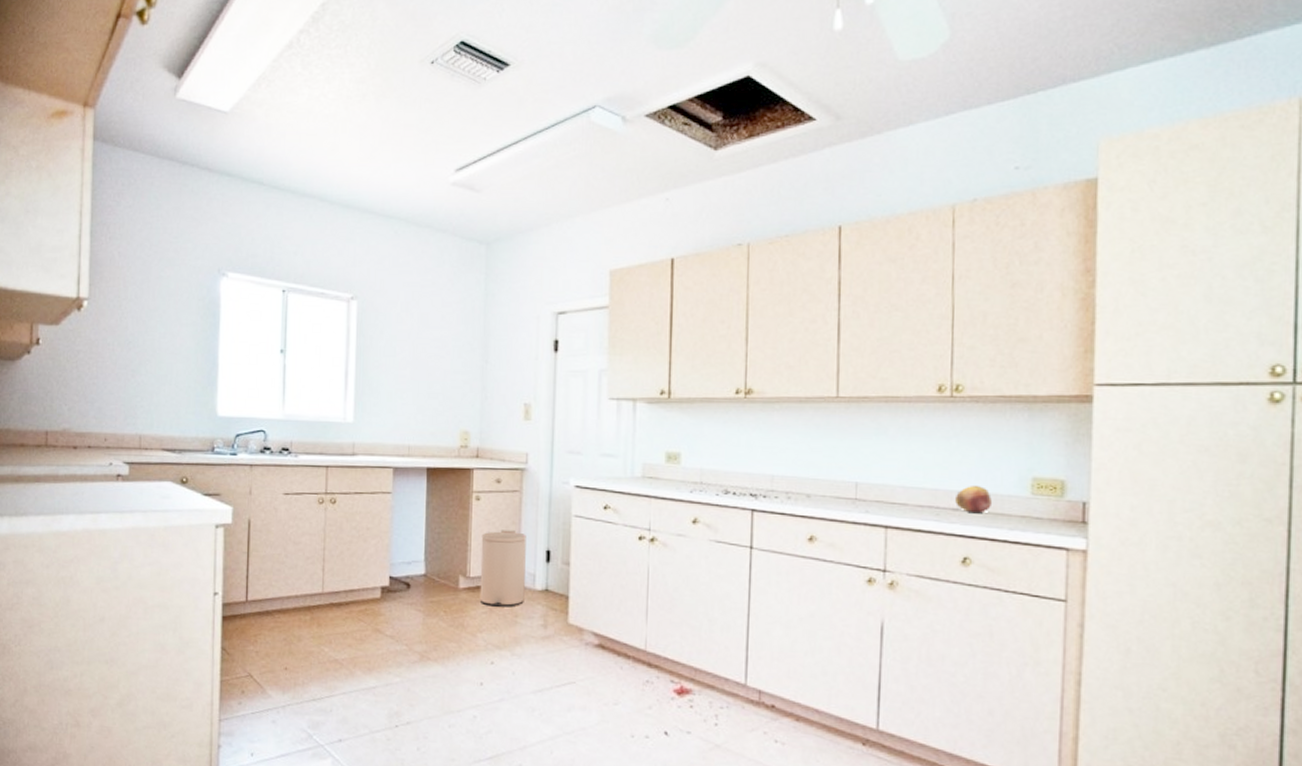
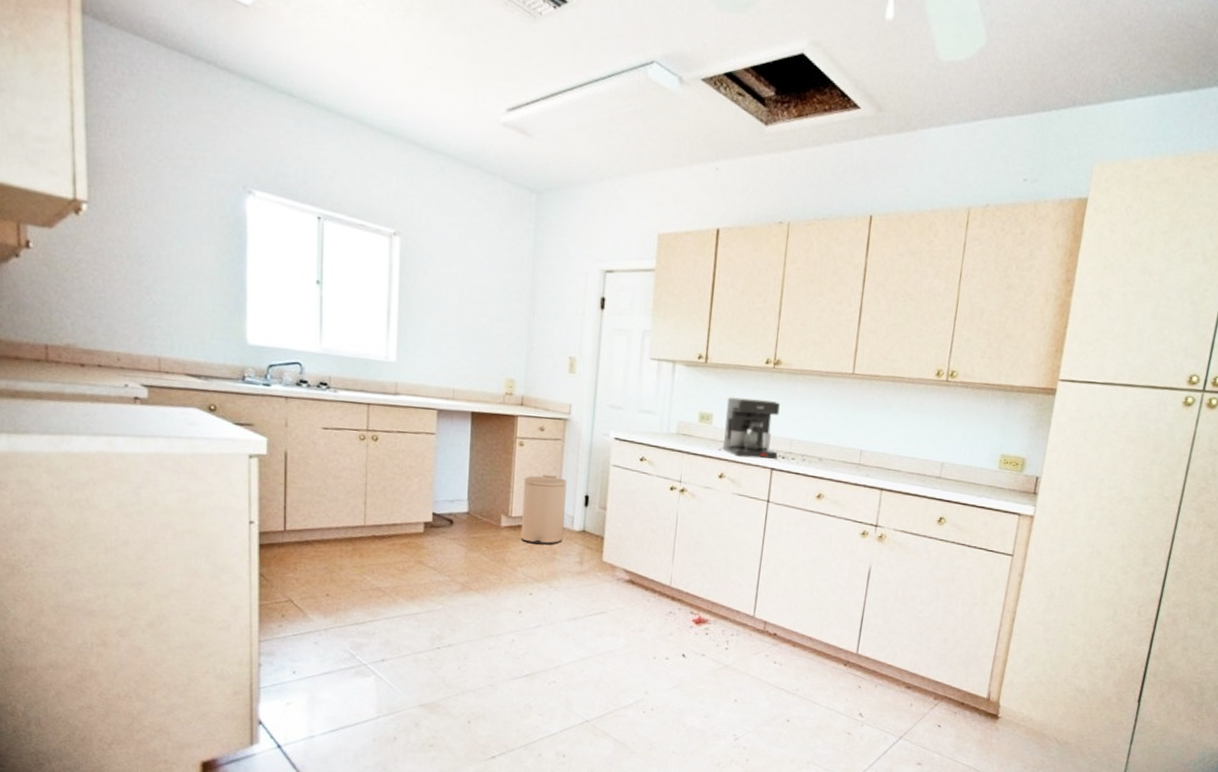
coffee maker: none [693,432,758,500] -> present [722,397,780,459]
fruit: present [954,484,993,514] -> none [938,457,968,482]

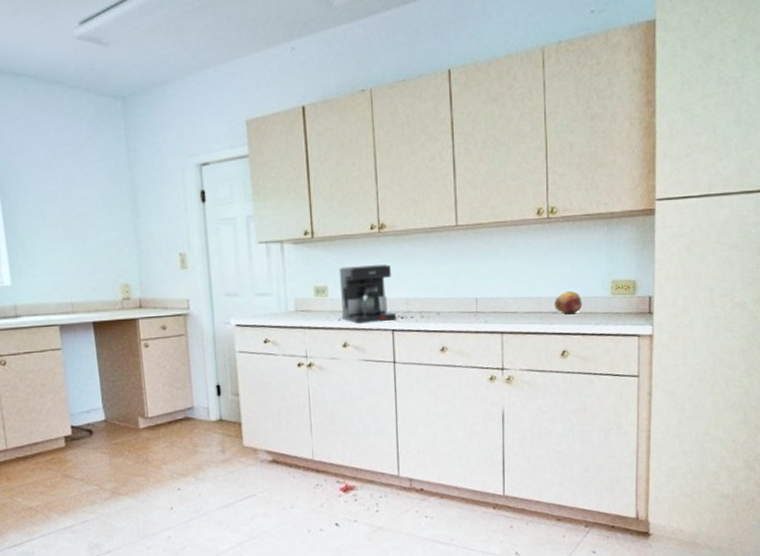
pedal bin: present [520,475,567,546] -> none [154,371,202,442]
fruit: none [938,457,968,482] -> present [553,290,583,315]

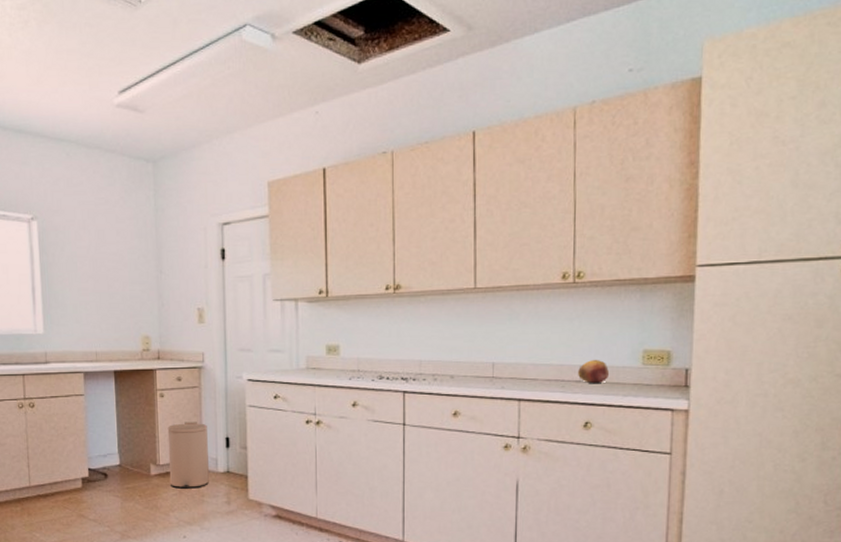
pedal bin: none [154,371,202,442] -> present [167,422,209,490]
coffee maker: present [339,264,397,325] -> none [352,324,408,385]

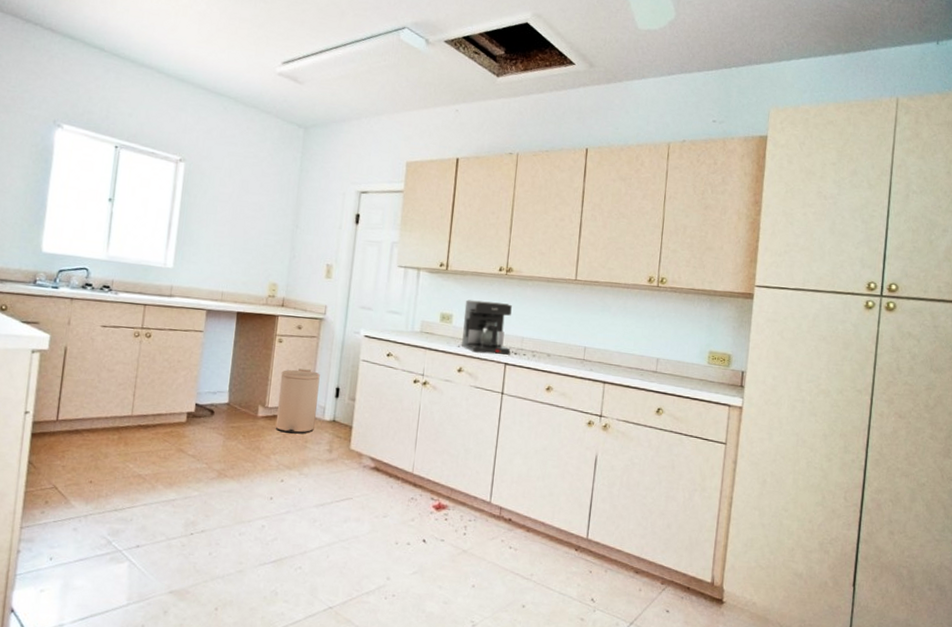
coffee maker: none [352,324,408,385] -> present [461,300,512,355]
fruit: present [577,359,610,384] -> none [654,354,681,376]

